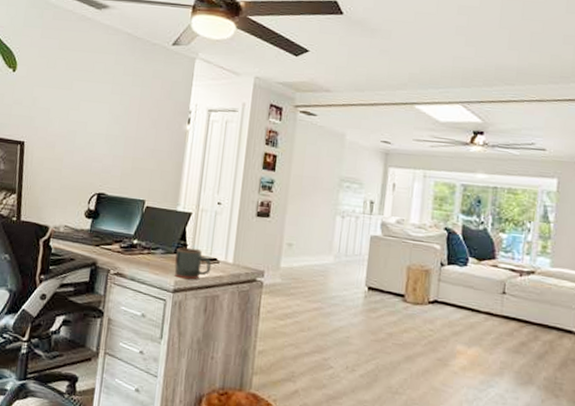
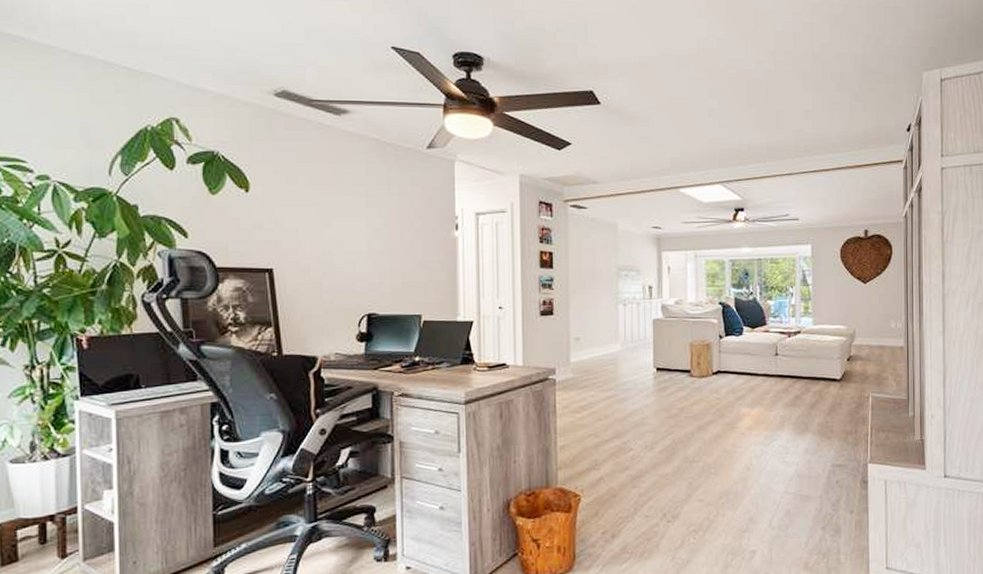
mug: present [174,247,211,279] -> none [463,356,502,389]

